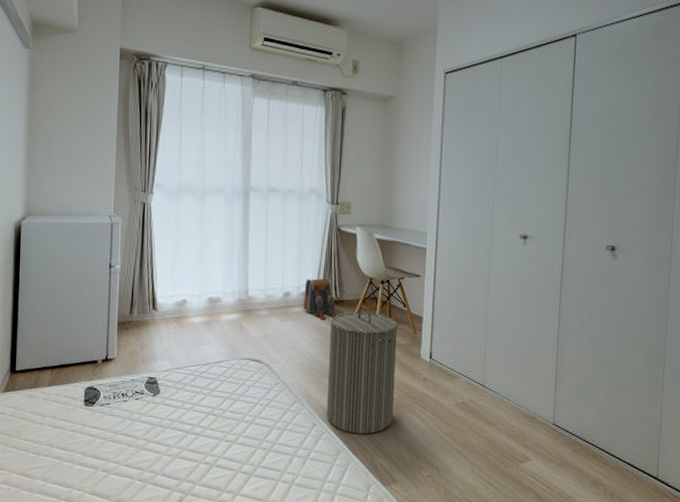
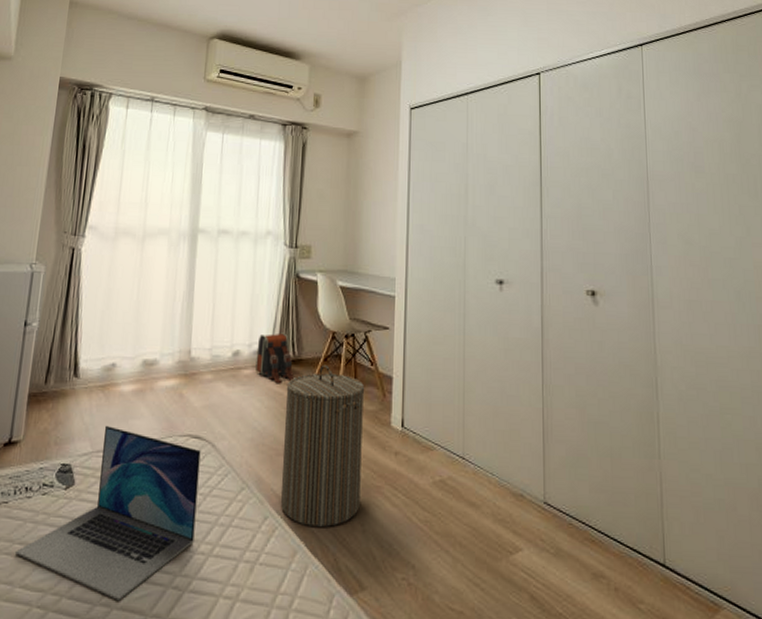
laptop: none [119,348,260,479] -> present [15,425,201,600]

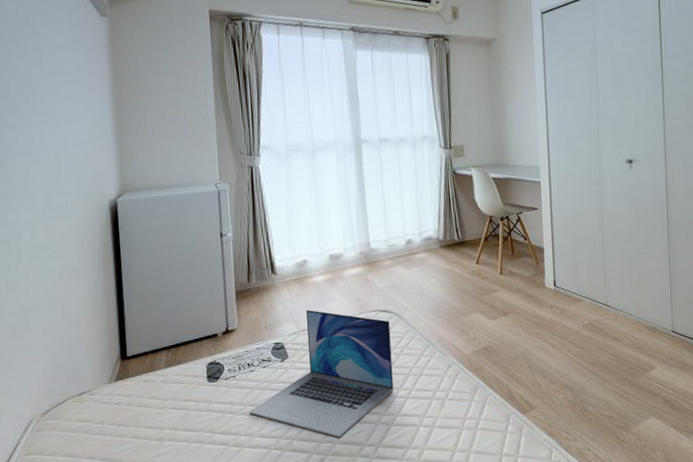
backpack: present [255,332,295,384] -> none [426,221,462,263]
laundry hamper: present [280,364,365,527] -> none [455,243,525,368]

